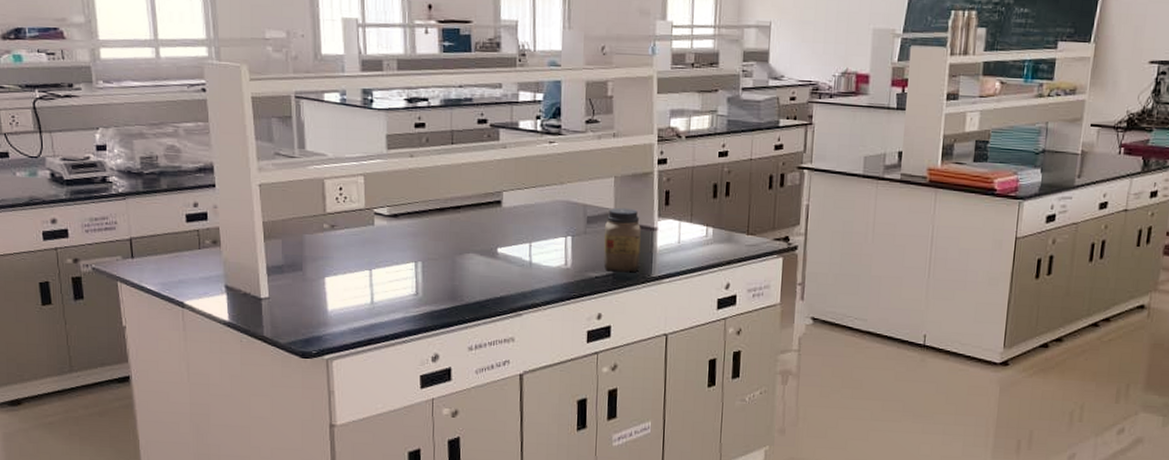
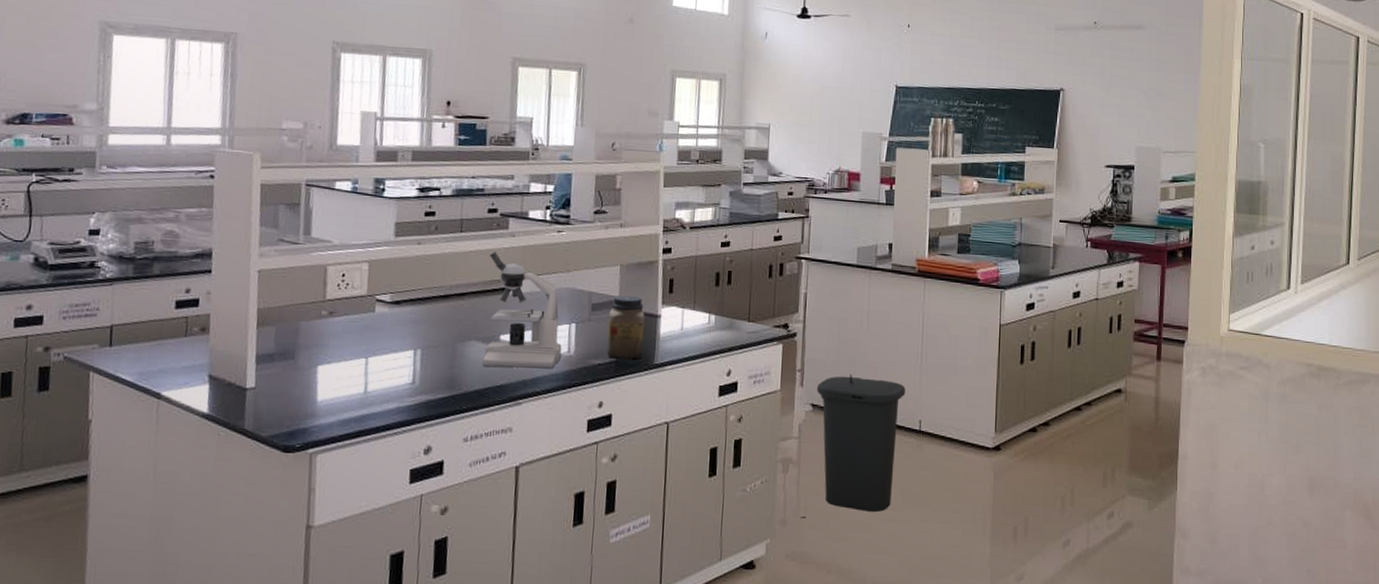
microscope: none [481,164,559,282] -> present [483,252,562,369]
trash bin: none [799,287,911,428] -> present [800,373,906,519]

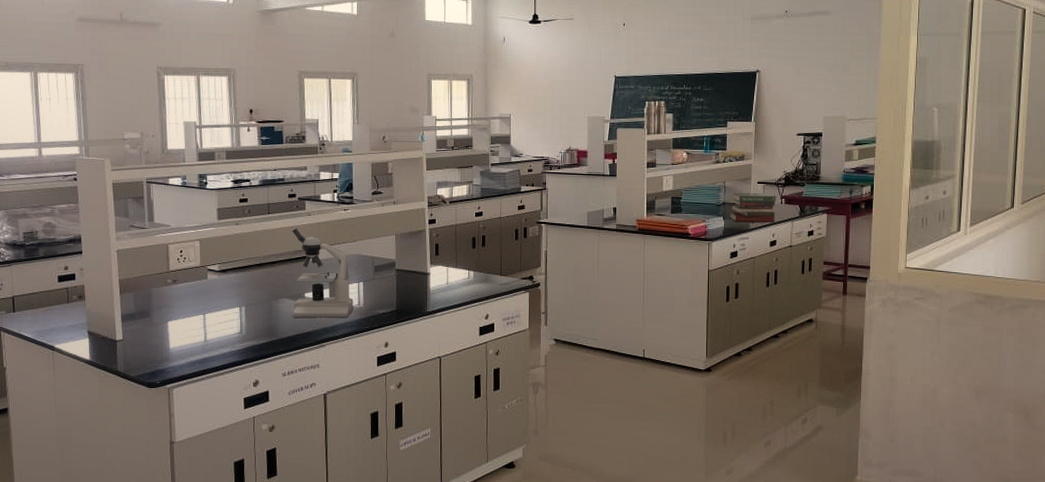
jar: present [607,295,645,360] -> none [388,258,417,309]
trash bin: present [800,373,906,519] -> none [549,314,632,429]
books: none [1026,232,1081,270] -> present [729,192,776,223]

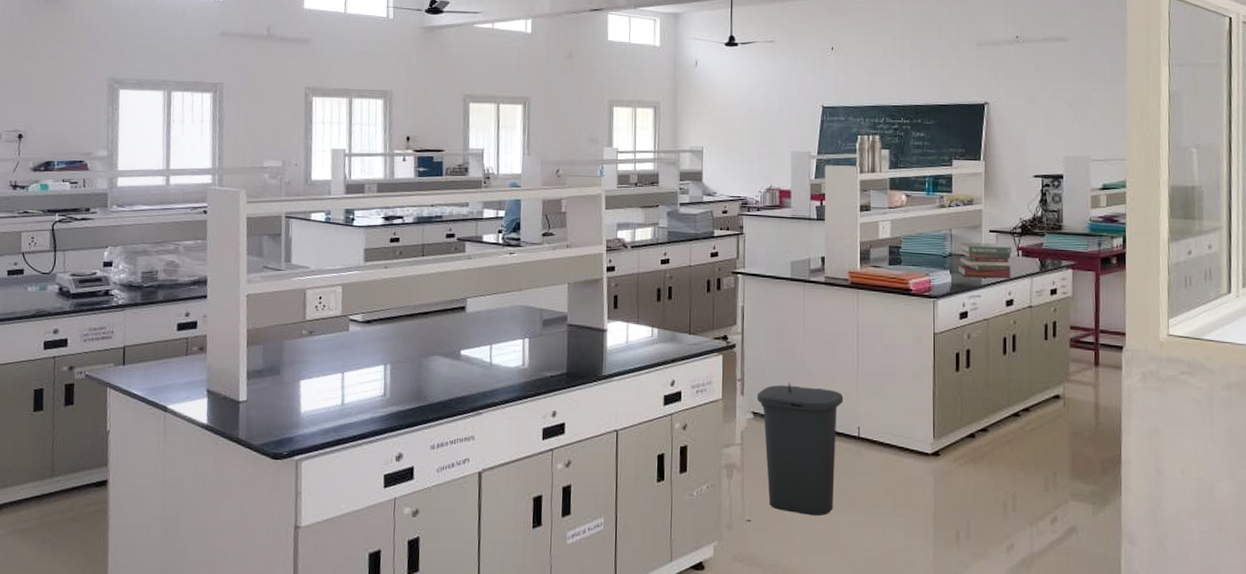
microscope: present [292,228,354,318] -> none [446,273,517,381]
trash bin: none [549,314,632,429] -> present [746,382,844,523]

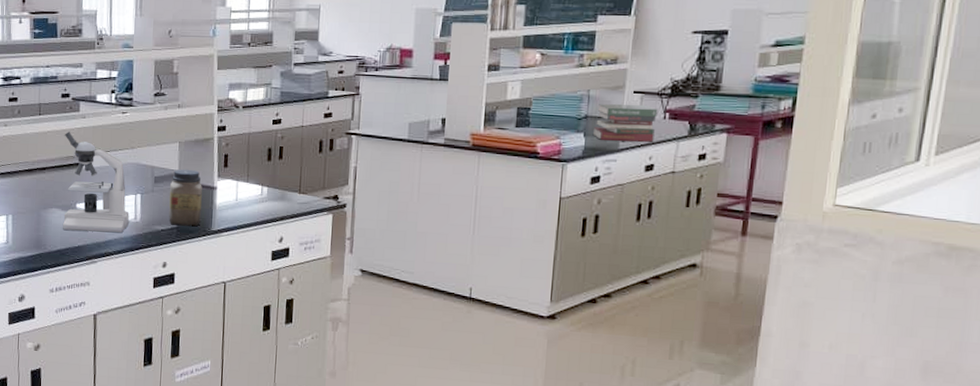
microscope: none [446,273,517,381] -> present [63,132,129,233]
jar: none [558,311,592,372] -> present [169,169,202,226]
trash bin: present [746,382,844,523] -> none [349,242,457,372]

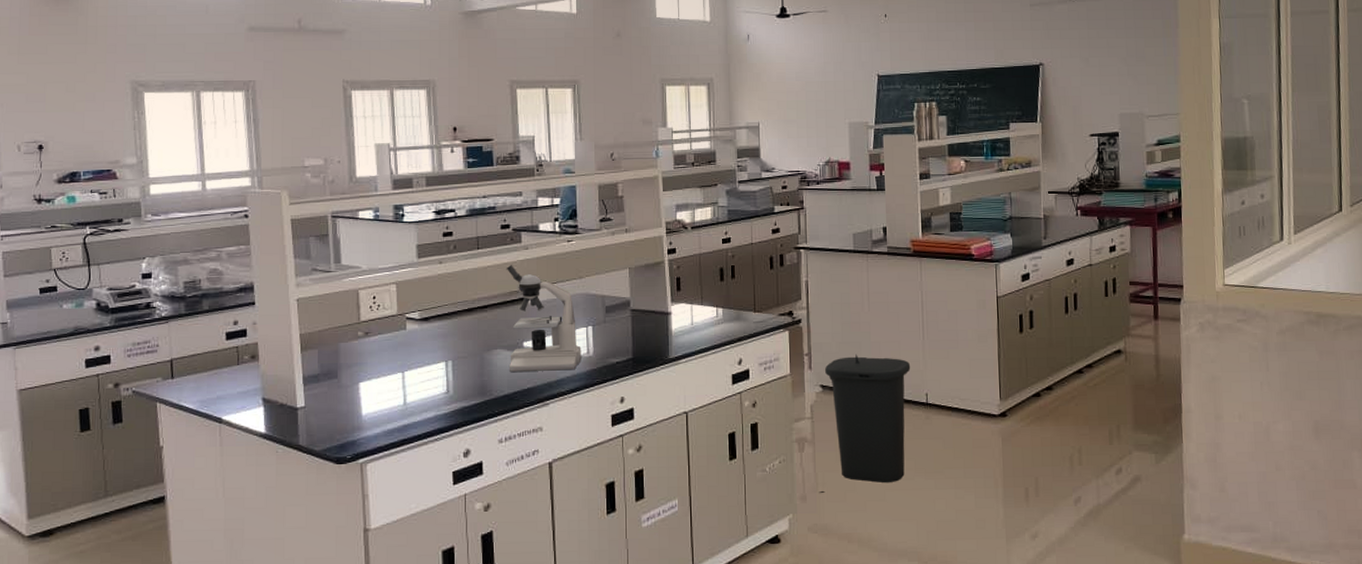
jar: present [169,169,202,226] -> none [622,295,657,357]
trash bin: none [349,242,457,372] -> present [819,354,911,494]
books: present [592,104,658,142] -> none [1018,203,1071,239]

